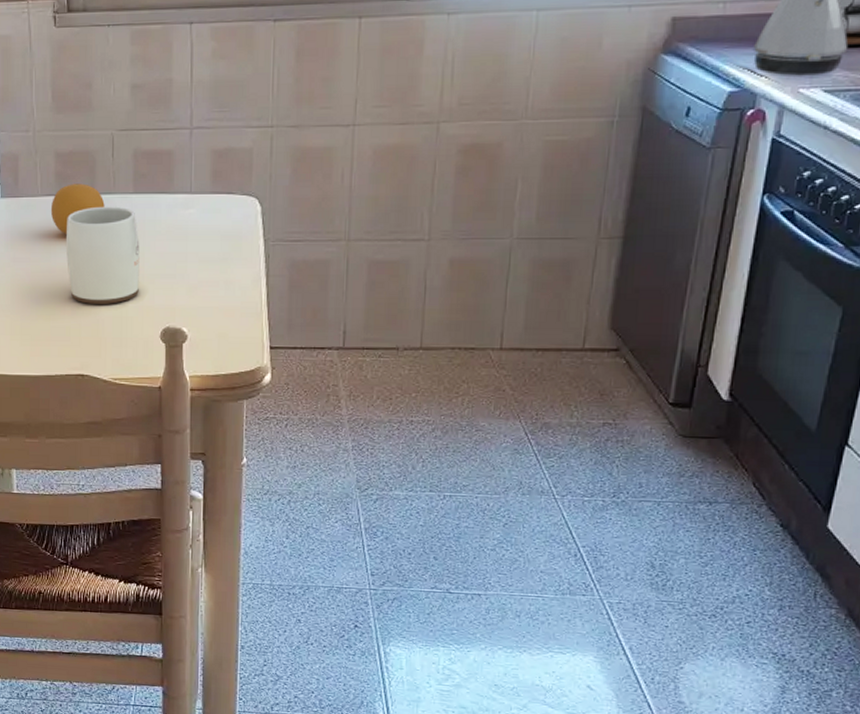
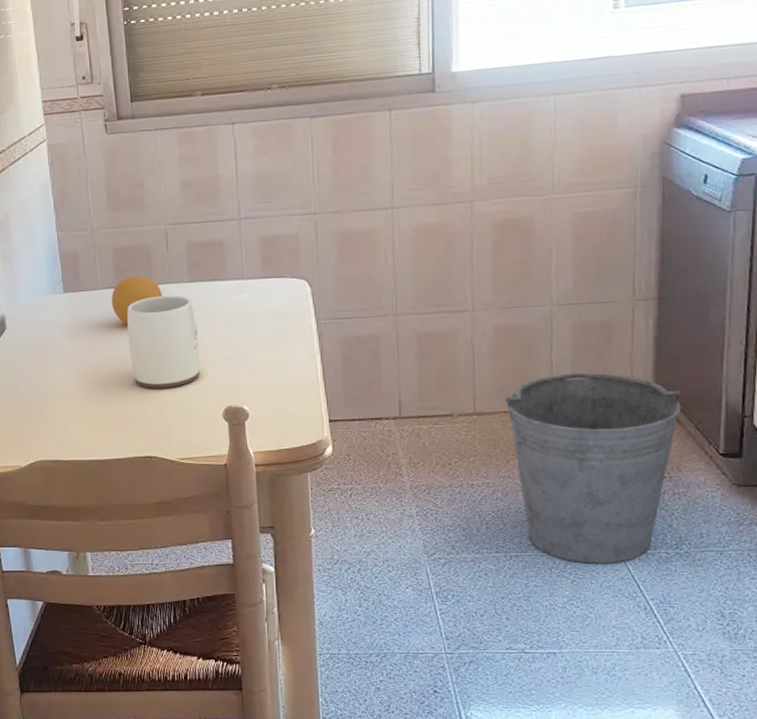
bucket: none [453,311,636,509] -> present [504,372,682,564]

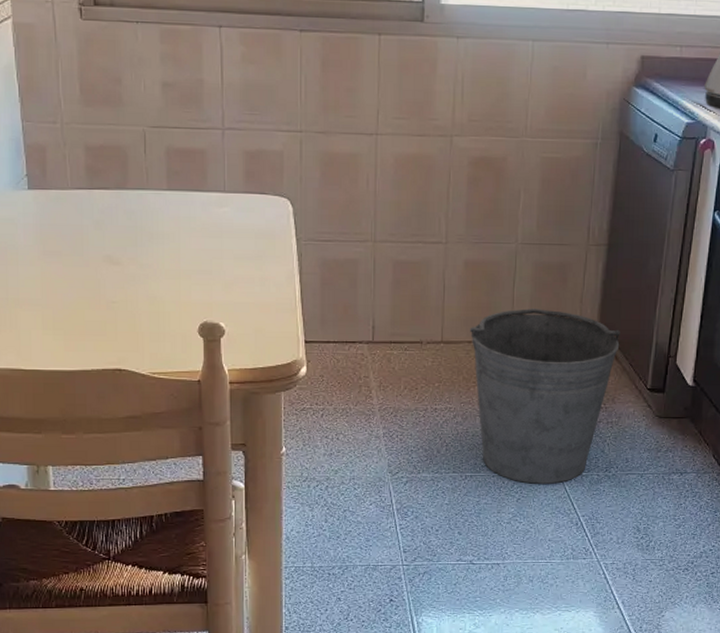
fruit: present [111,275,162,324] -> none [81,178,138,229]
mug: present [126,295,200,388] -> none [98,202,175,299]

